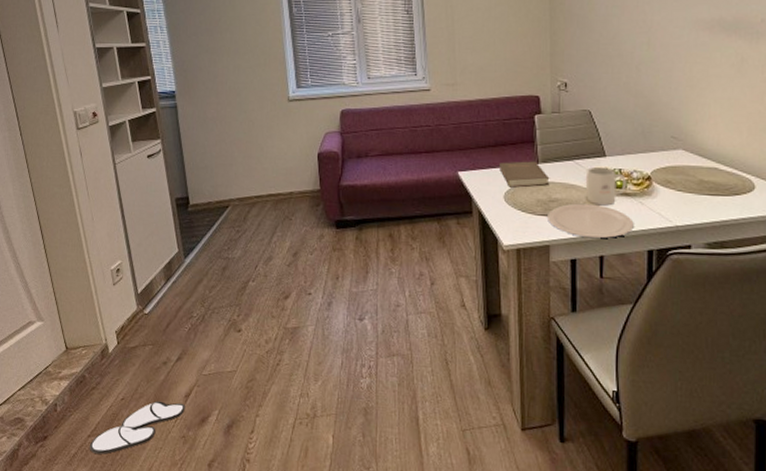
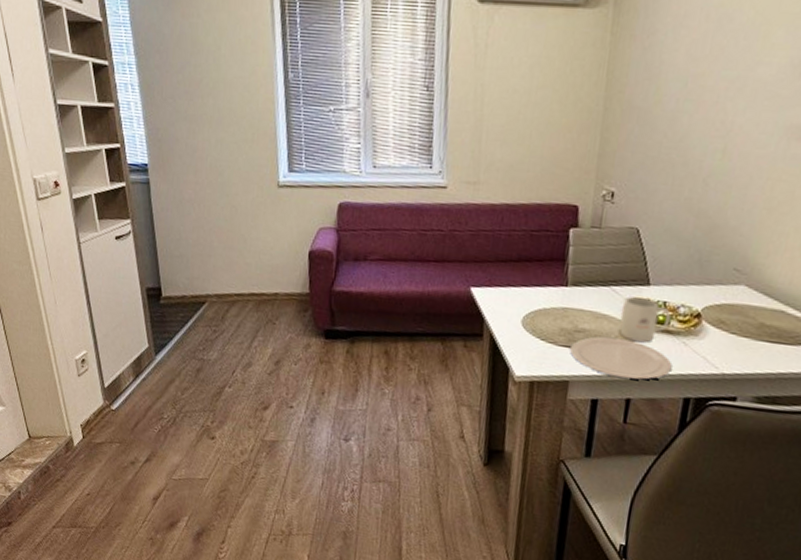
slippers: present [89,400,185,454] -> none [54,500,153,547]
book: present [499,161,550,188] -> none [520,281,579,314]

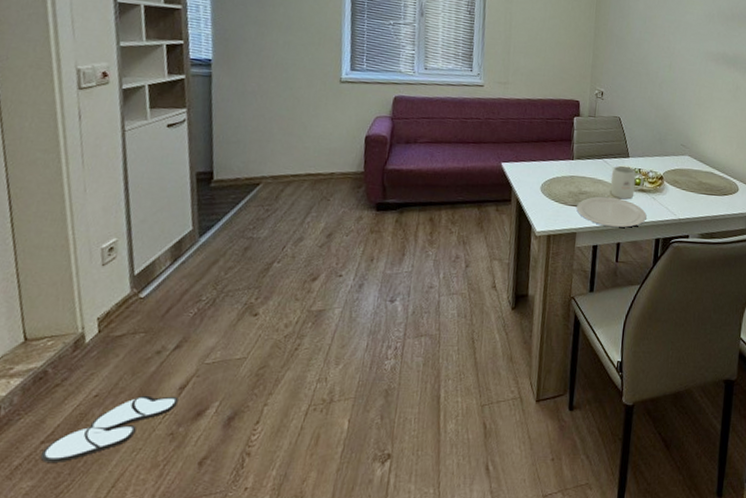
slippers: none [54,500,153,547] -> present [40,395,178,462]

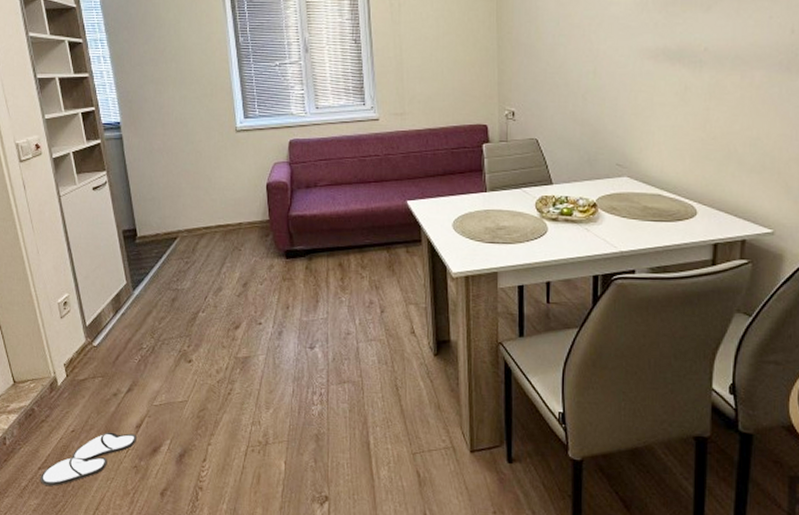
plate: present [576,196,647,228] -> none [495,230,580,265]
mug: present [610,165,644,200] -> none [532,194,573,233]

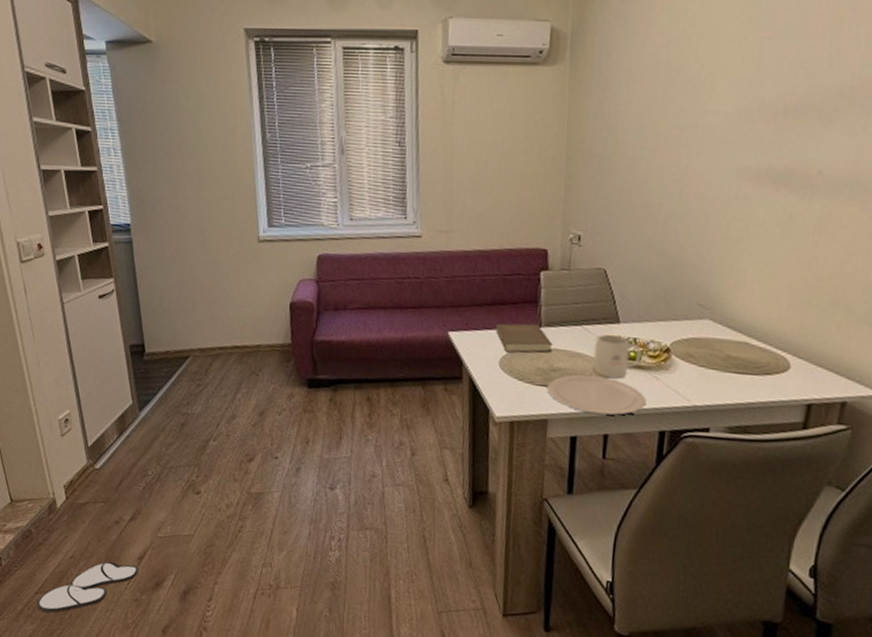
book: none [448,189,498,216] -> present [496,323,553,354]
plate: none [495,230,580,265] -> present [547,374,646,416]
mug: none [532,194,573,233] -> present [593,334,642,379]

